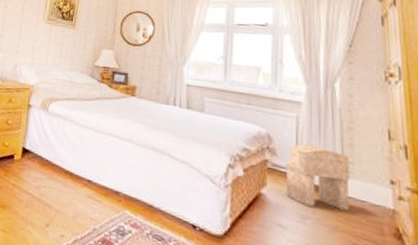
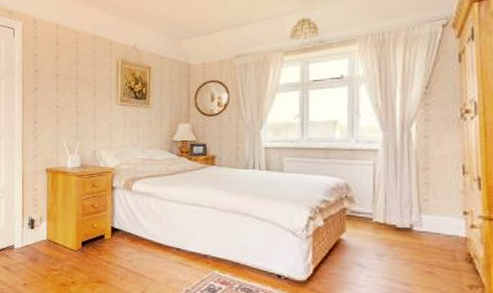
stool: present [285,144,350,211] -> none [363,189,425,245]

